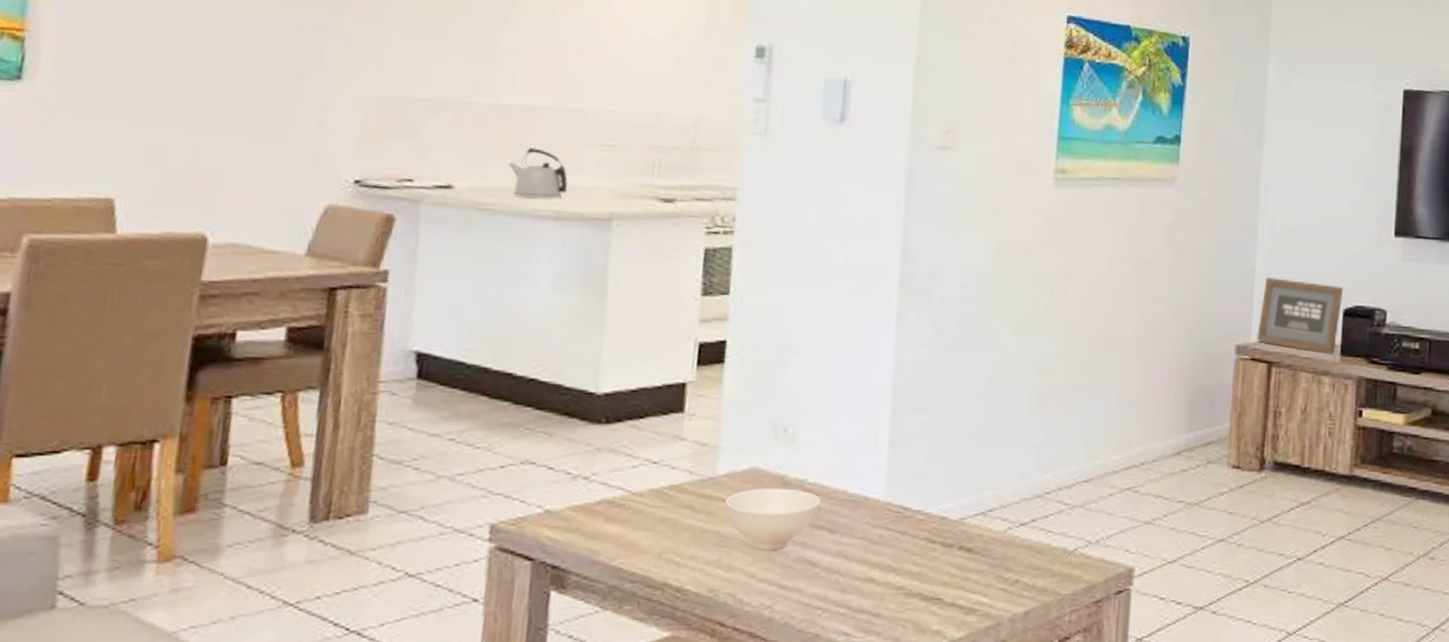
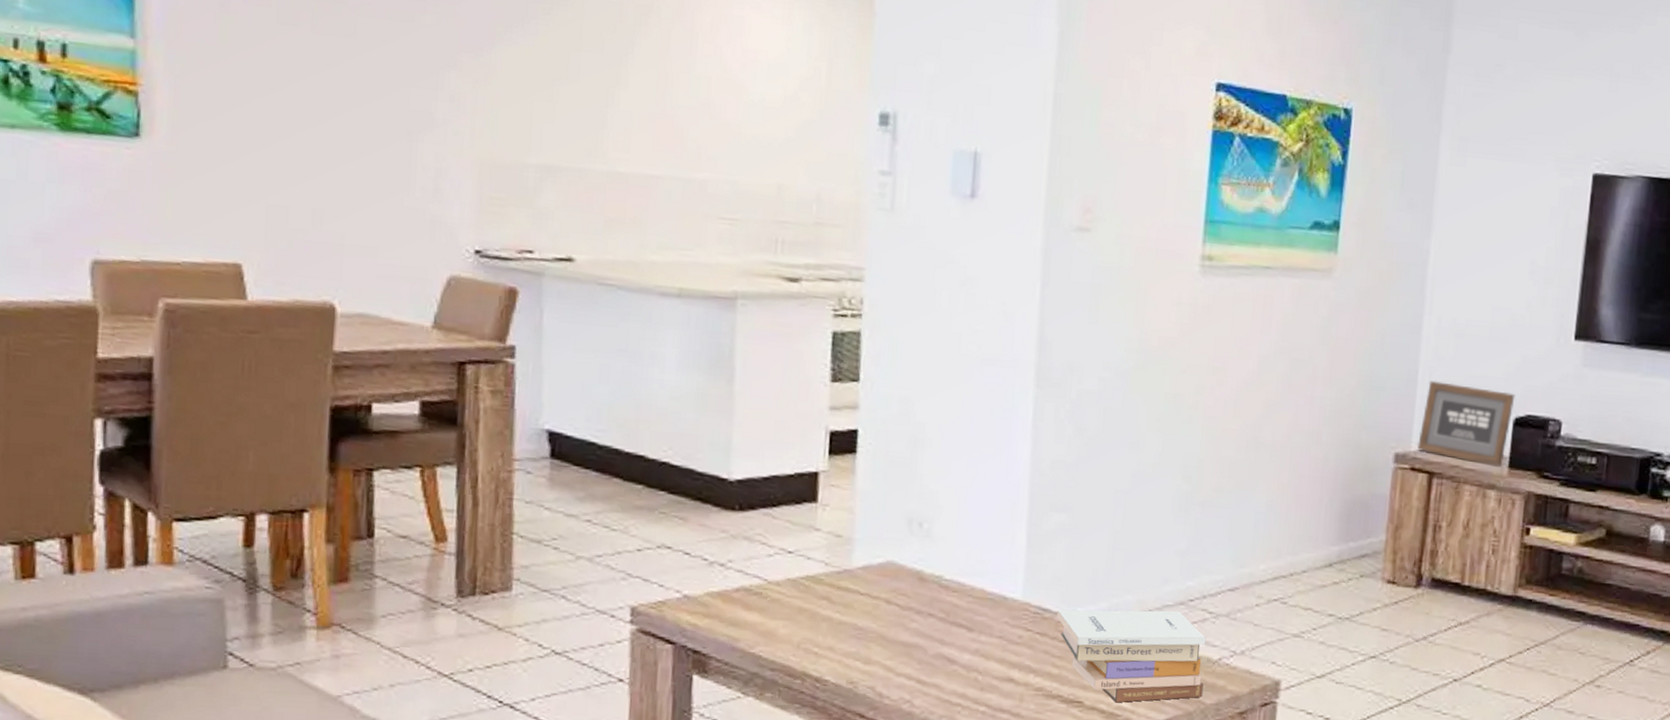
kettle: present [508,147,568,199] -> none [627,219,690,275]
bowl: present [725,488,821,551] -> none [861,583,958,646]
books: none [918,504,1062,598] -> present [1057,609,1206,703]

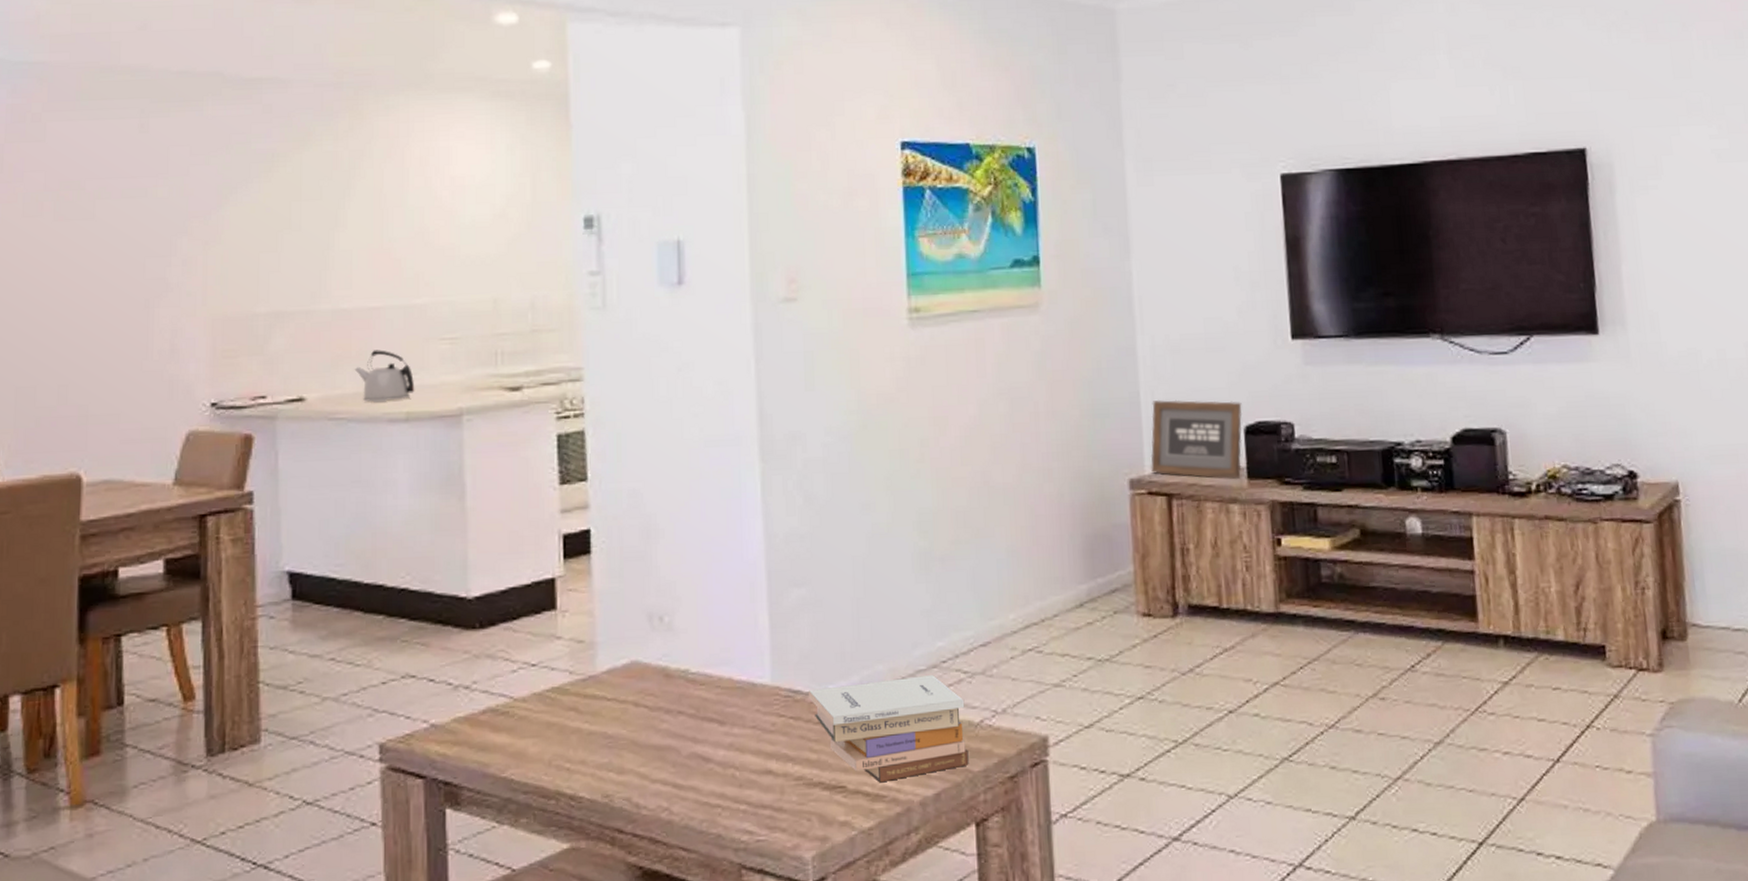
kettle: none [627,219,690,275] -> present [354,350,415,403]

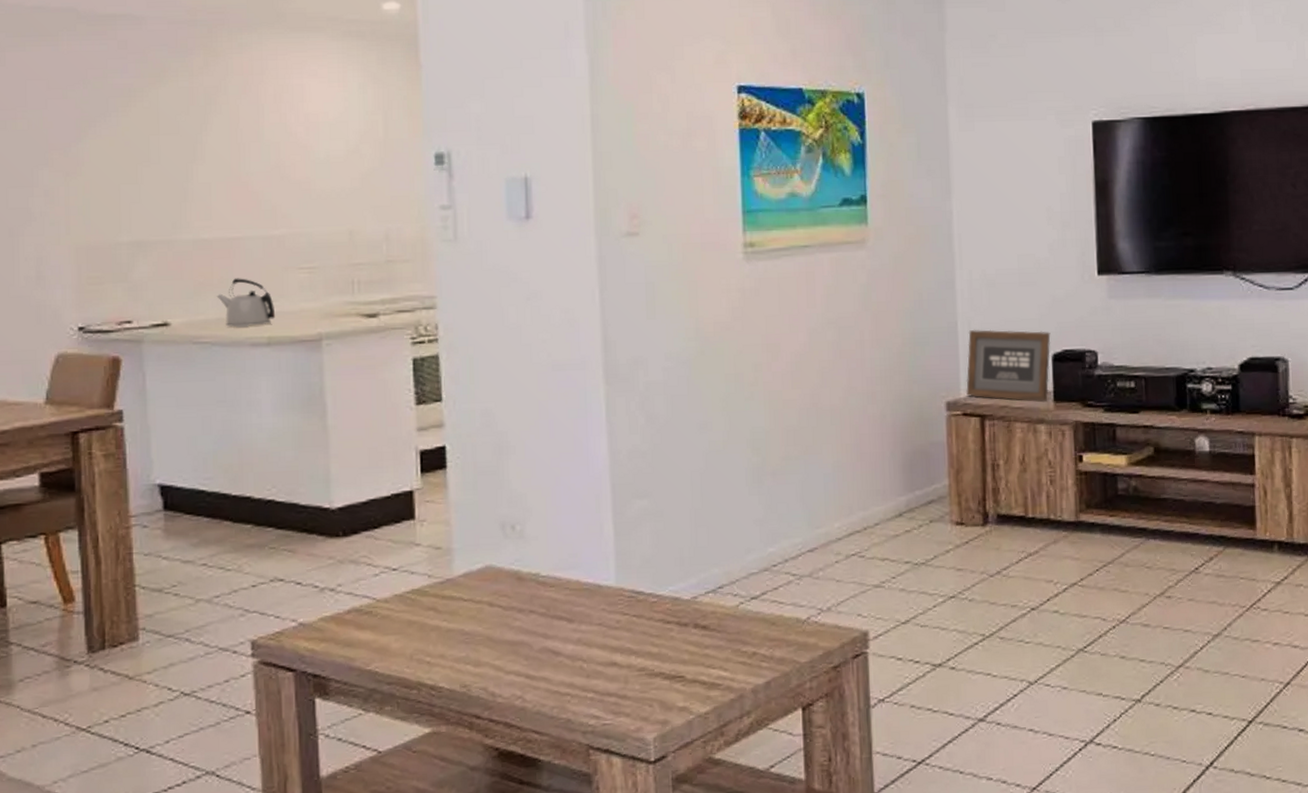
books: present [809,675,969,783] -> none [650,577,797,673]

